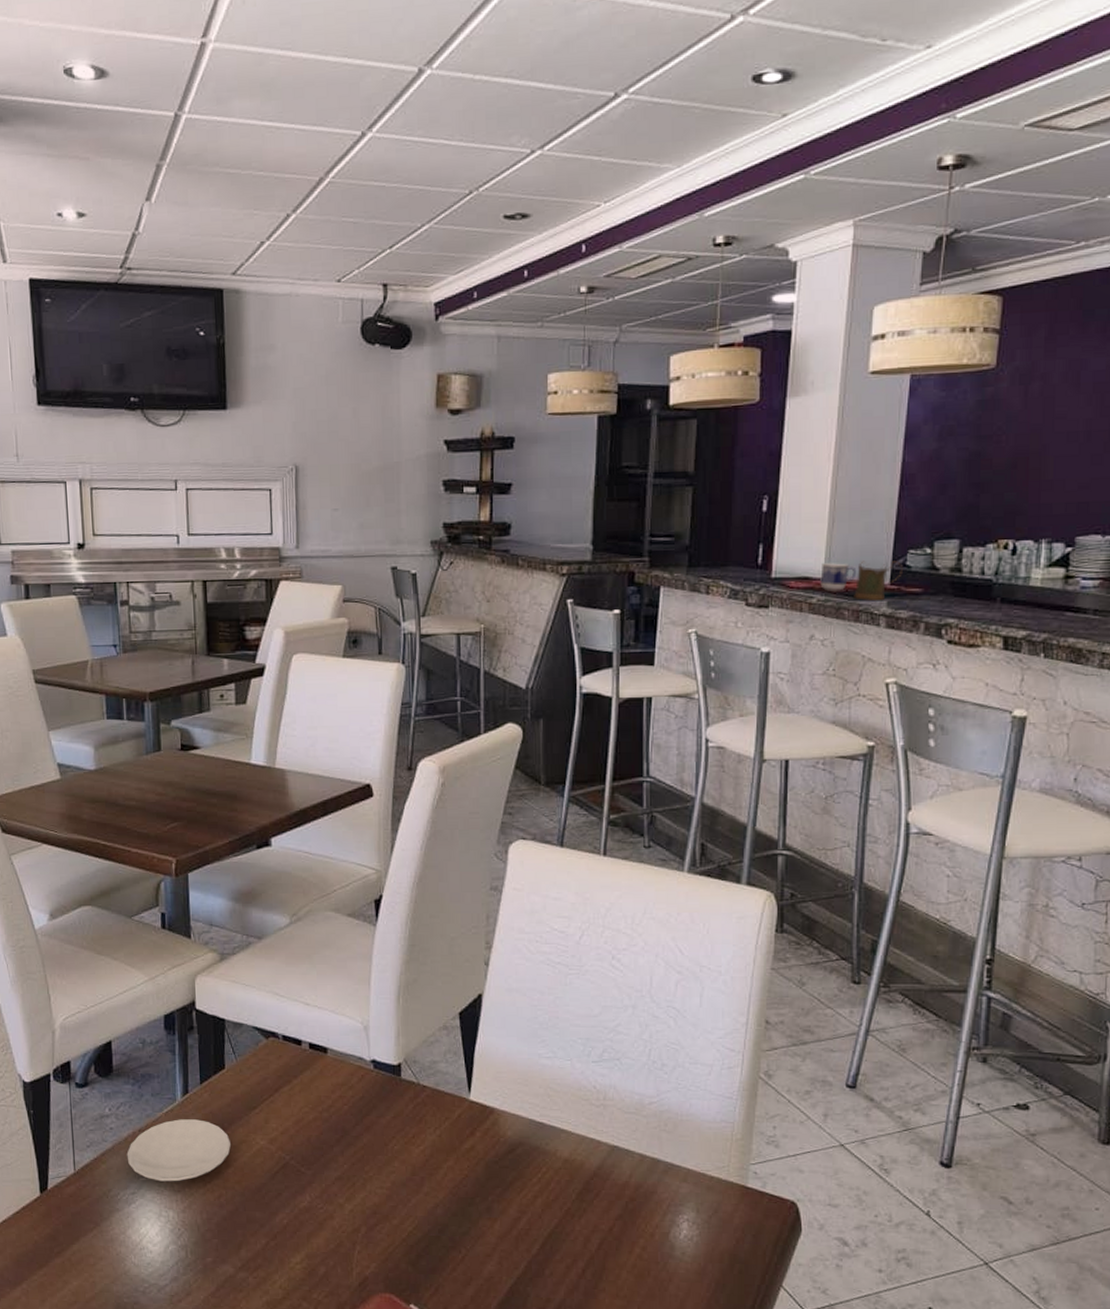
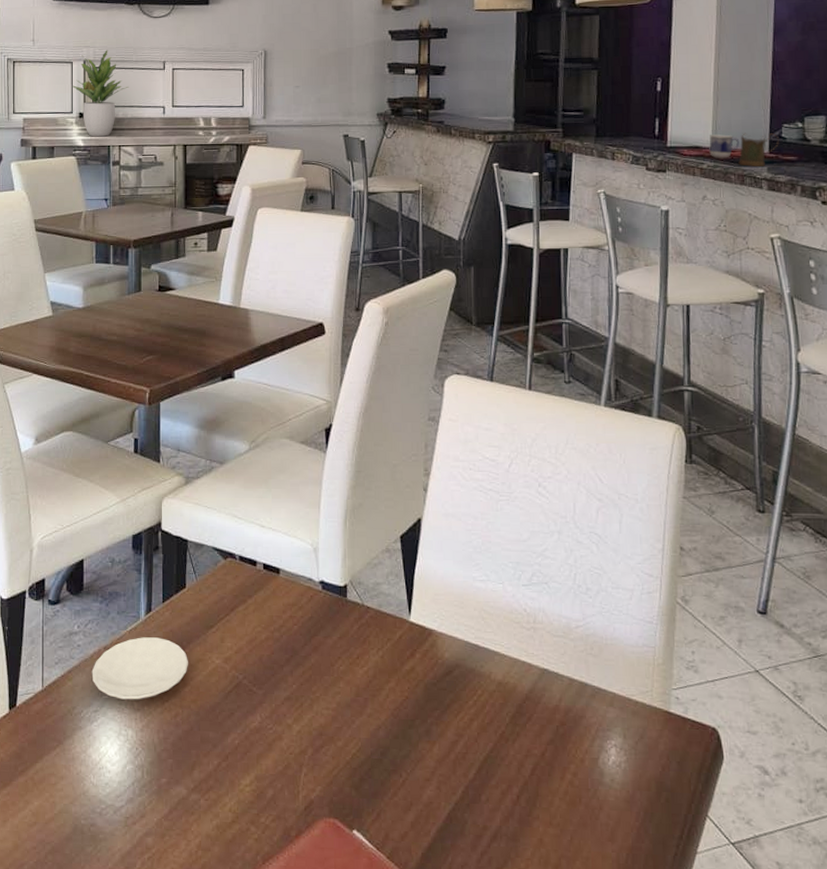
potted plant: none [68,466,135,572] -> present [73,50,129,137]

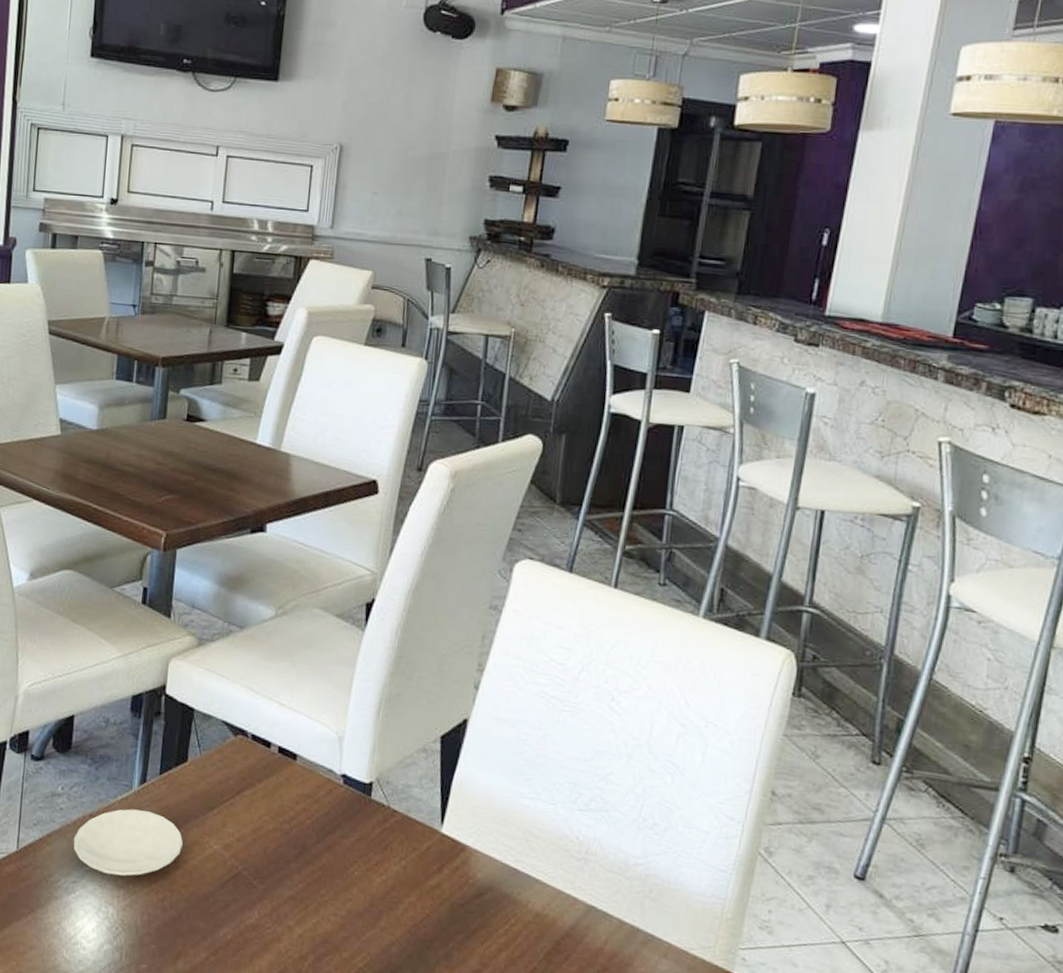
potted plant: present [73,50,129,137] -> none [106,125,173,231]
cup: present [709,134,740,160] -> none [877,306,918,340]
beer mug: present [738,133,779,167] -> none [912,308,968,354]

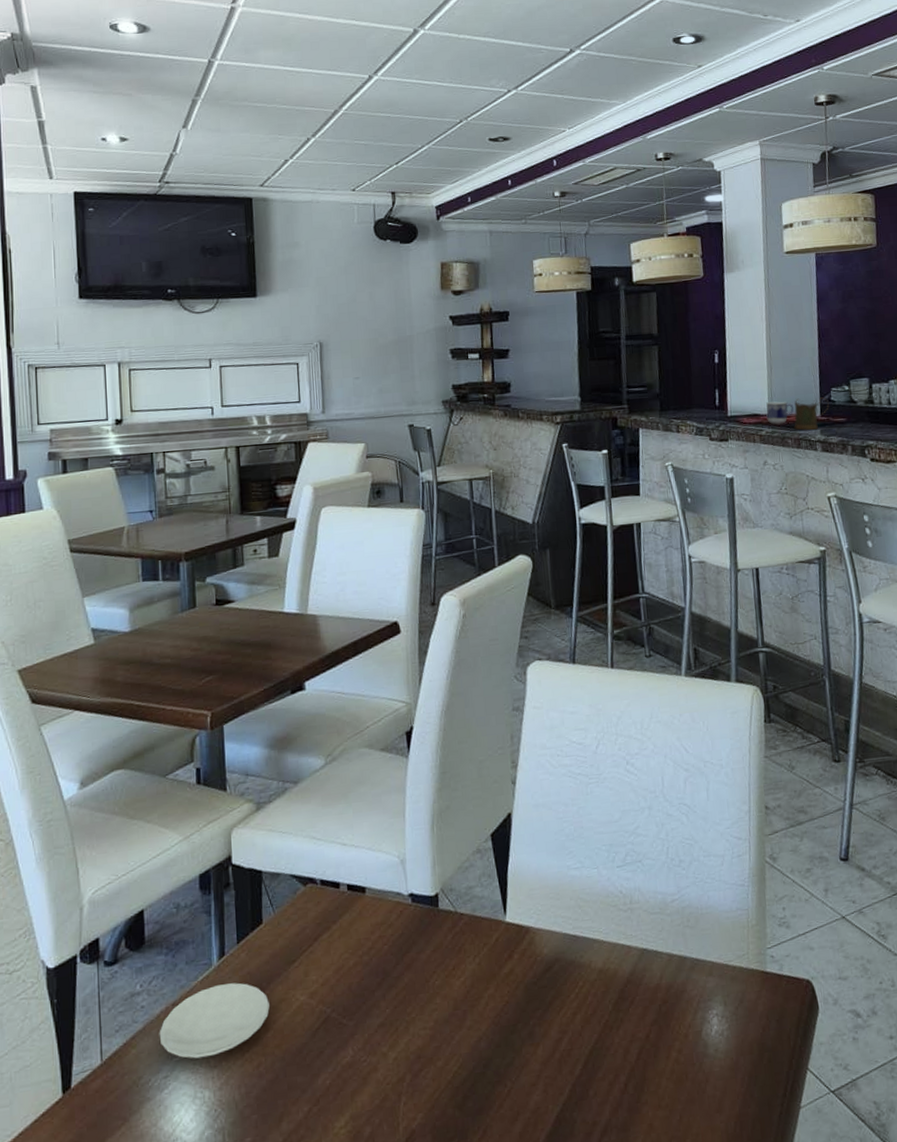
cup: none [877,306,918,340] -> present [766,401,794,425]
beer mug: none [912,308,968,354] -> present [794,397,829,431]

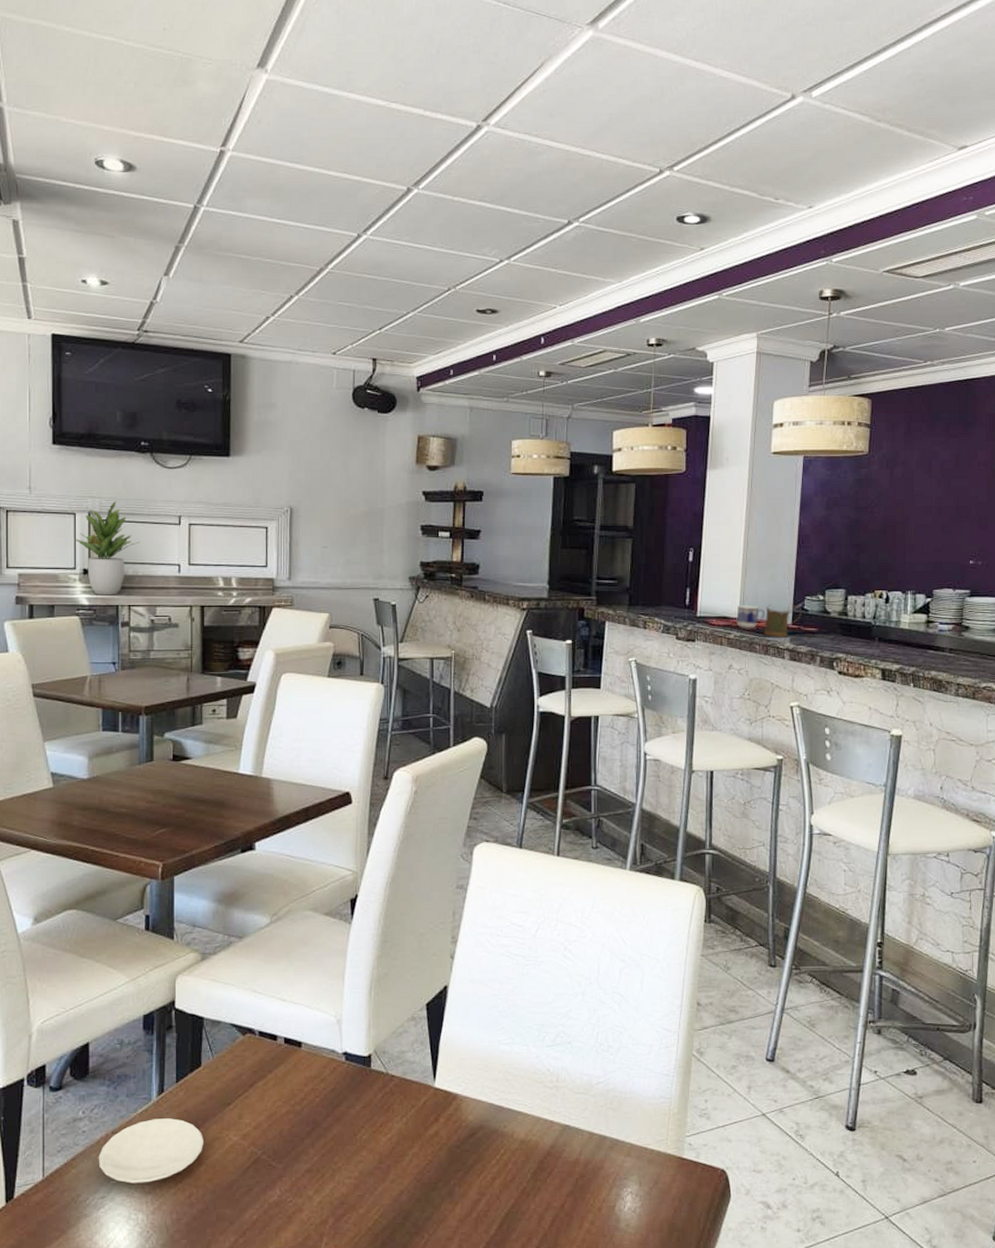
potted plant: none [107,349,172,444] -> present [76,501,140,596]

